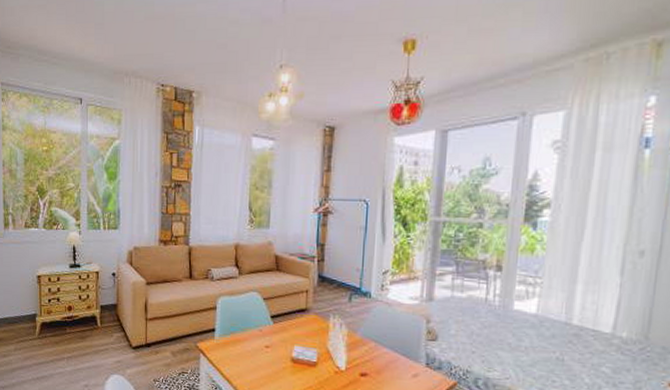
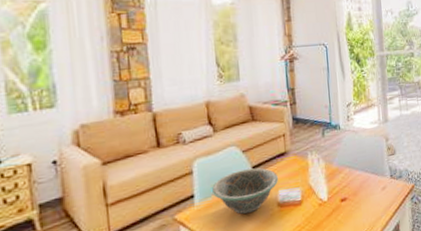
decorative bowl: none [230,316,296,361] -> present [211,167,279,215]

